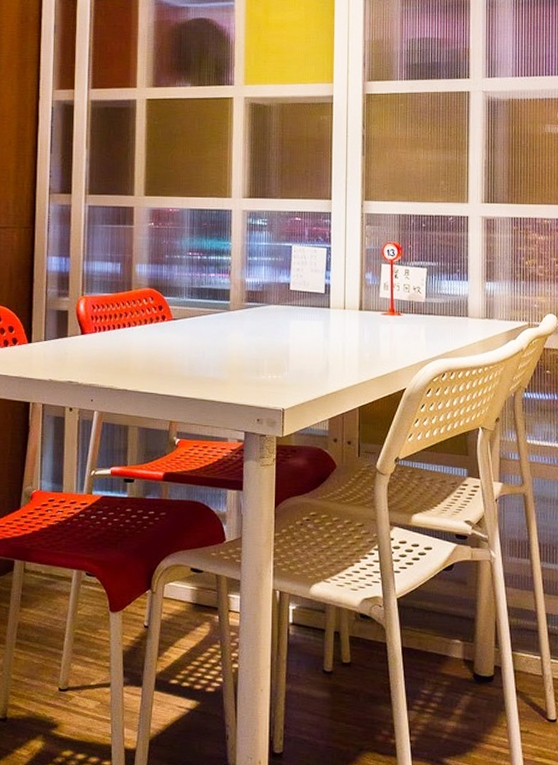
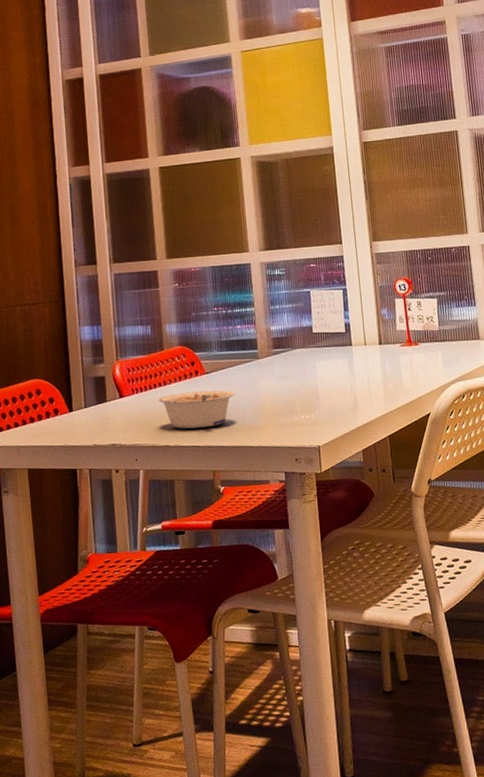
legume: none [120,337,201,375] -> present [158,390,235,429]

